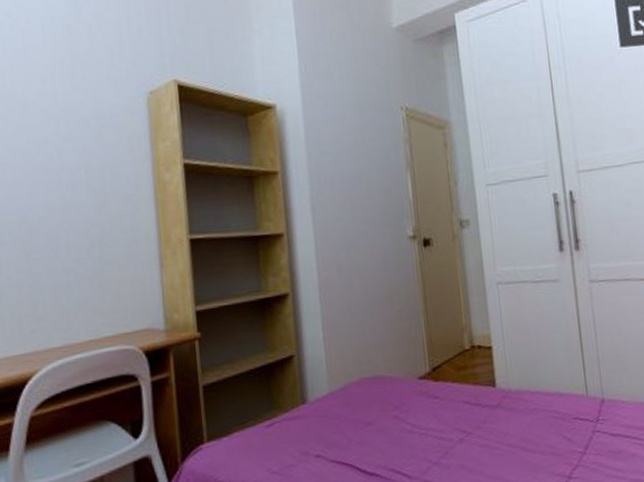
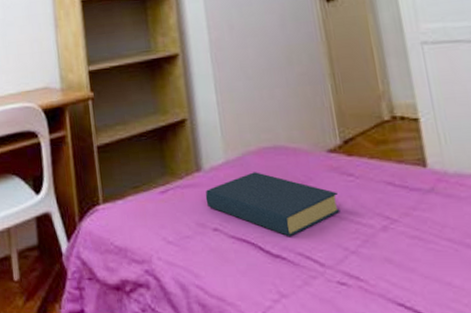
hardback book: none [309,400,427,456] -> present [205,172,340,236]

